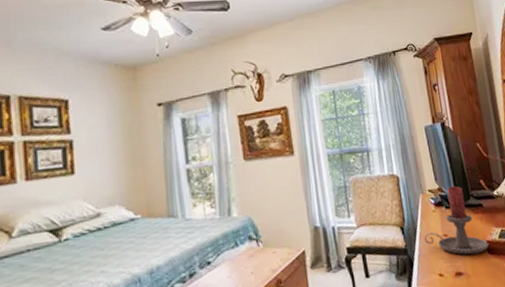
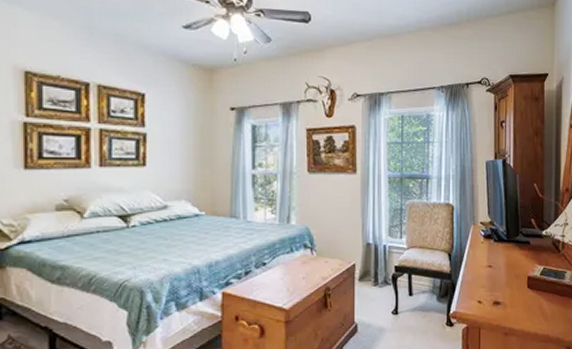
candle holder: present [424,186,489,255] -> none [469,221,530,287]

